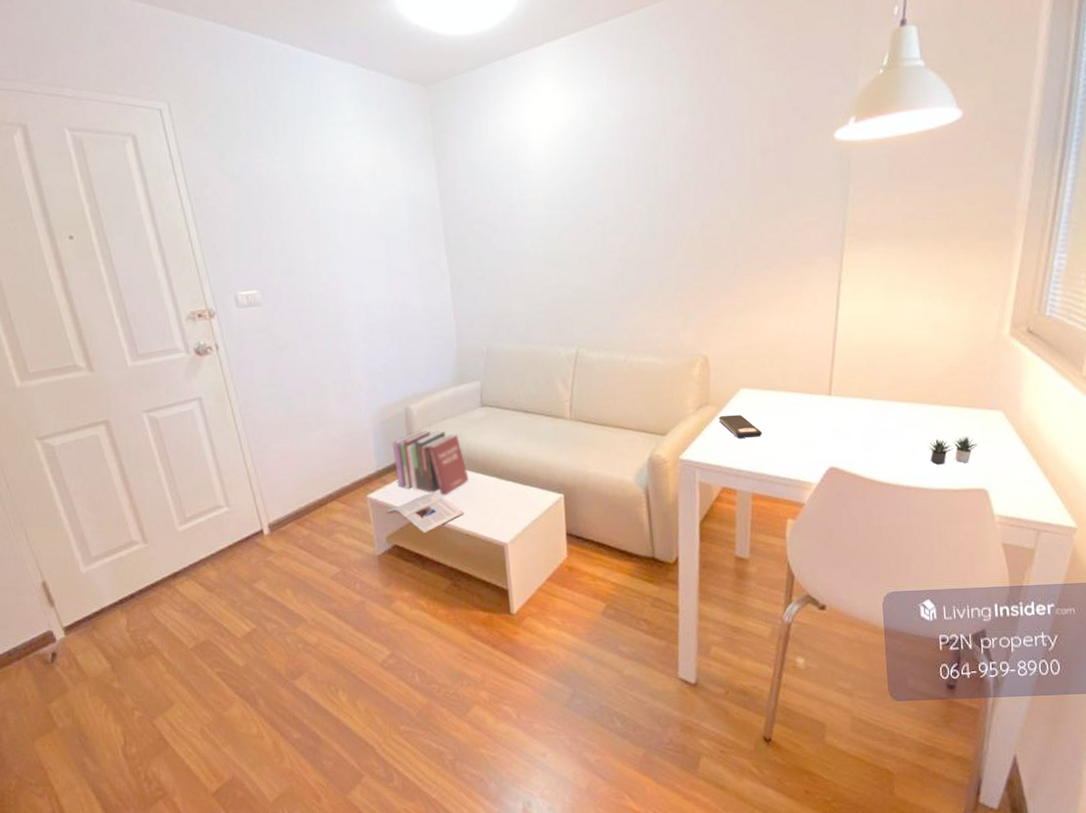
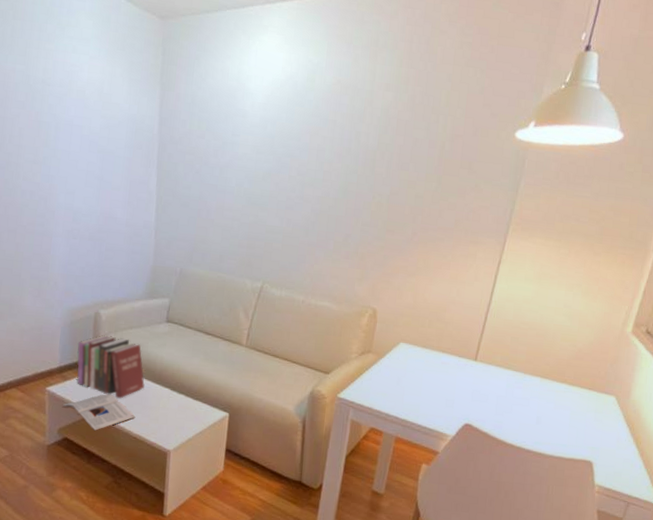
phone: present [718,414,763,438] -> none [377,363,414,388]
succulent plant: present [925,435,979,465] -> none [548,412,592,436]

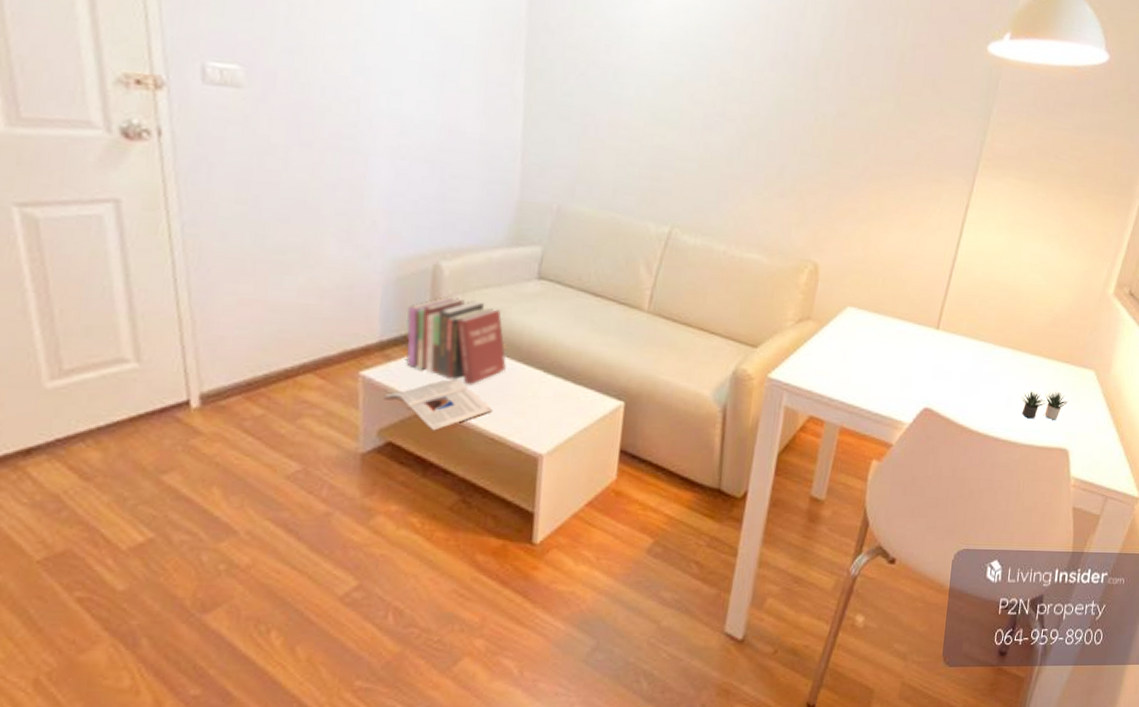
succulent plant: none [548,412,592,436] -> present [1020,390,1069,419]

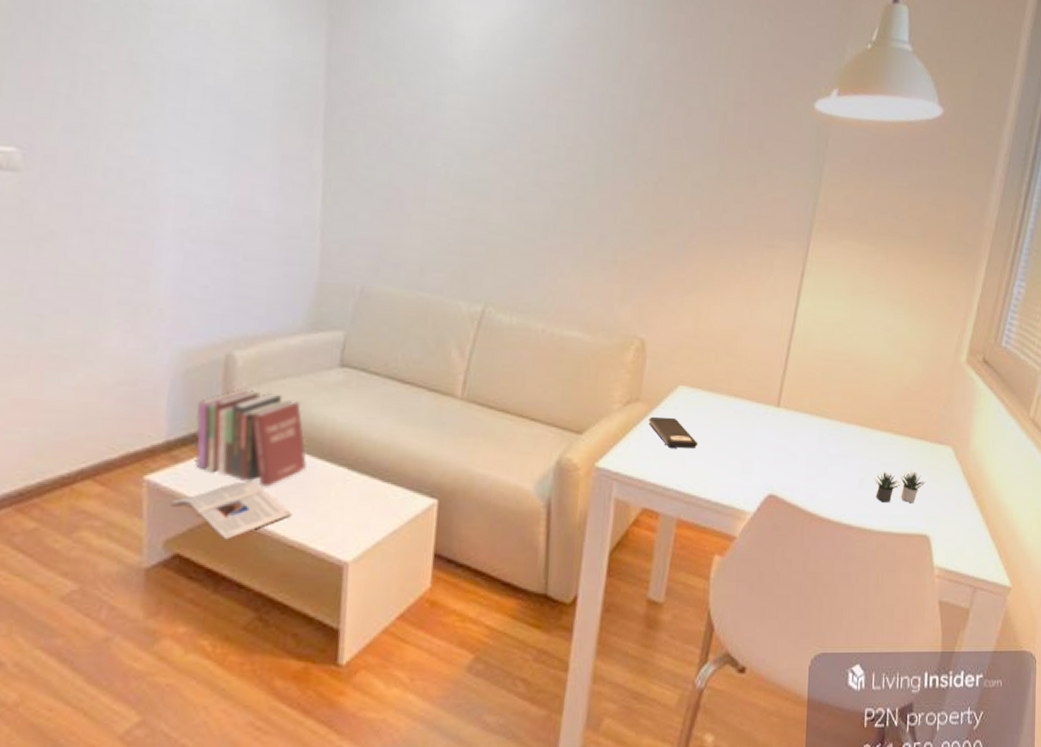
phone: none [818,333,863,364] -> present [648,416,699,449]

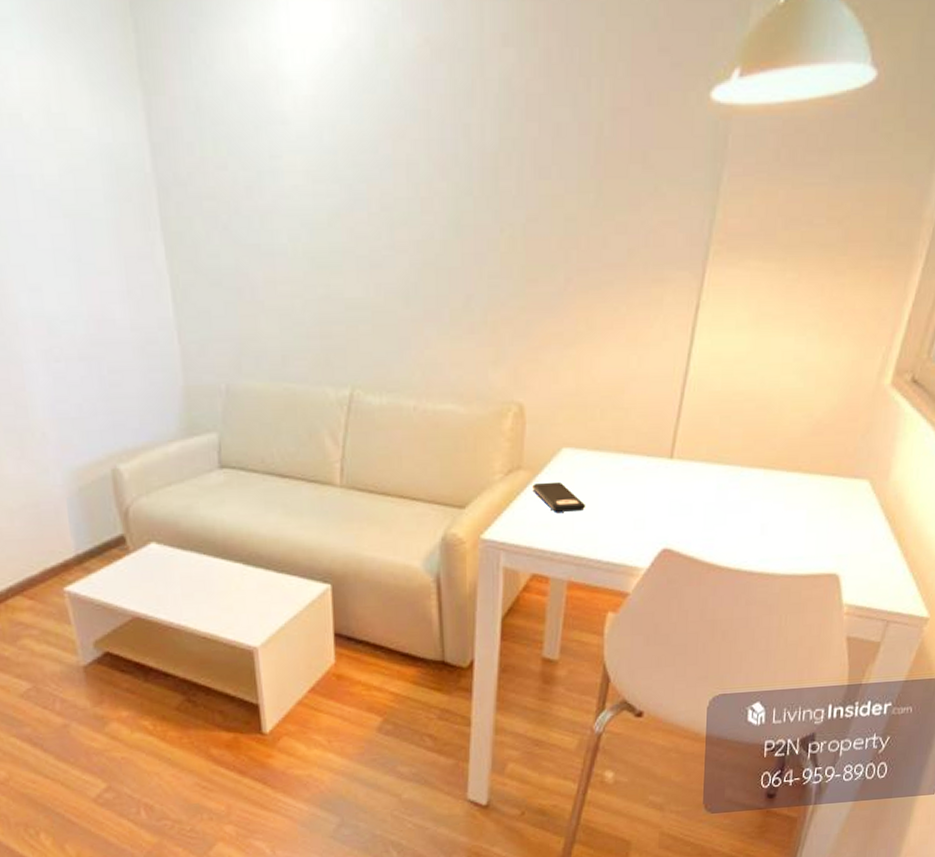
magazine: present [170,481,292,540] -> none [92,583,200,637]
books: present [195,389,307,487] -> none [95,500,205,588]
succulent plant: present [872,471,926,503] -> none [776,510,837,546]

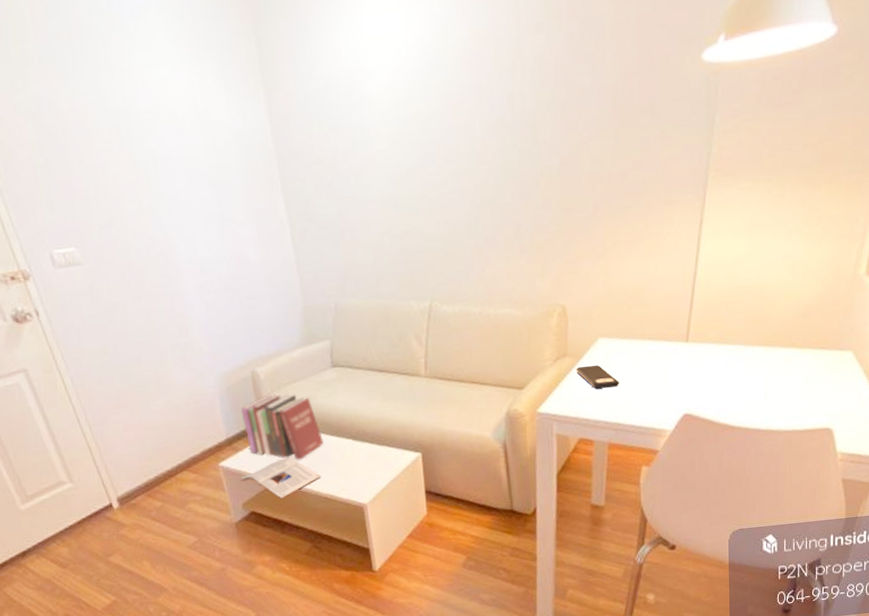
magazine: none [92,583,200,637] -> present [240,457,322,499]
books: none [95,500,205,588] -> present [240,394,324,460]

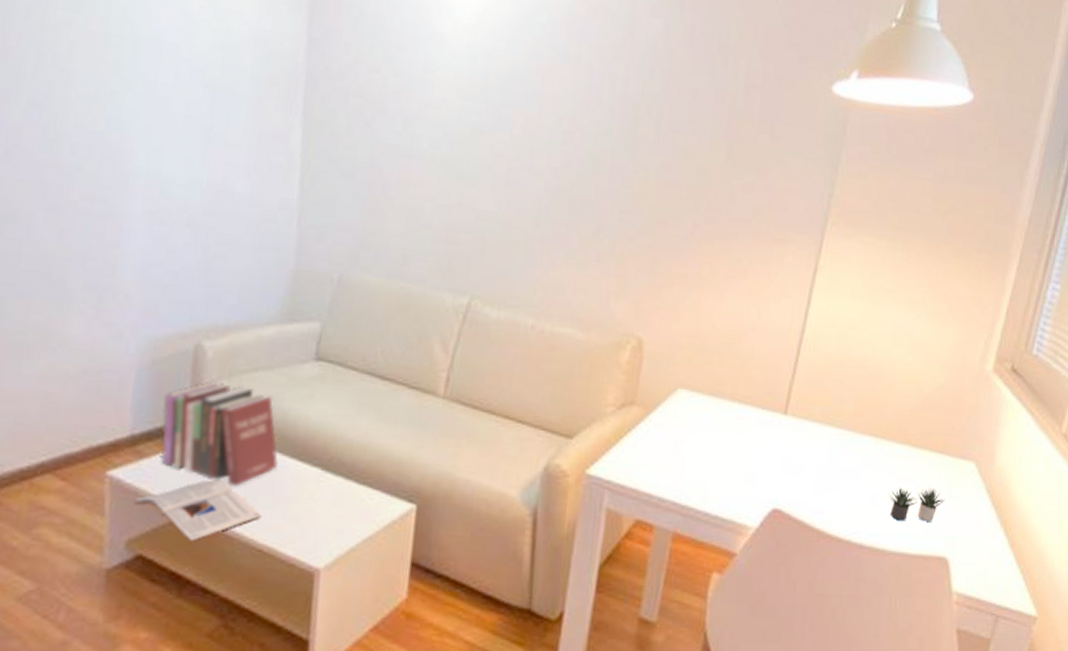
phone: present [576,364,620,389] -> none [644,421,698,457]
succulent plant: none [777,377,828,407] -> present [887,487,946,522]

